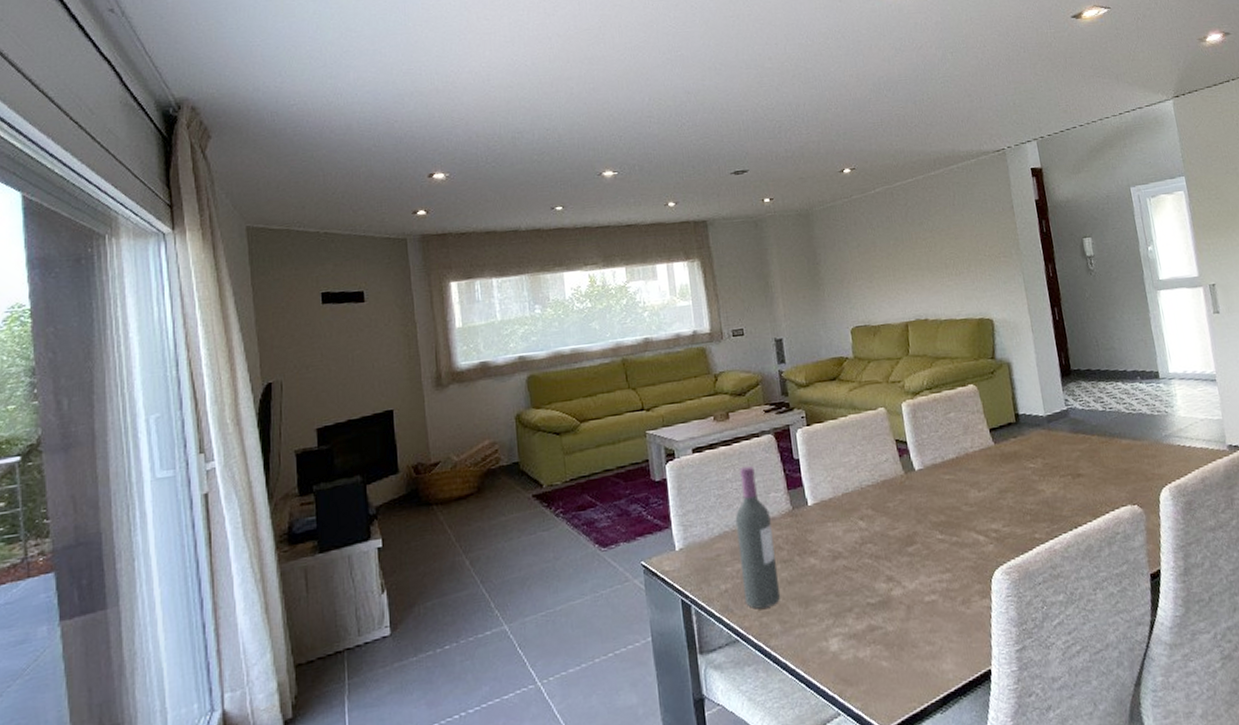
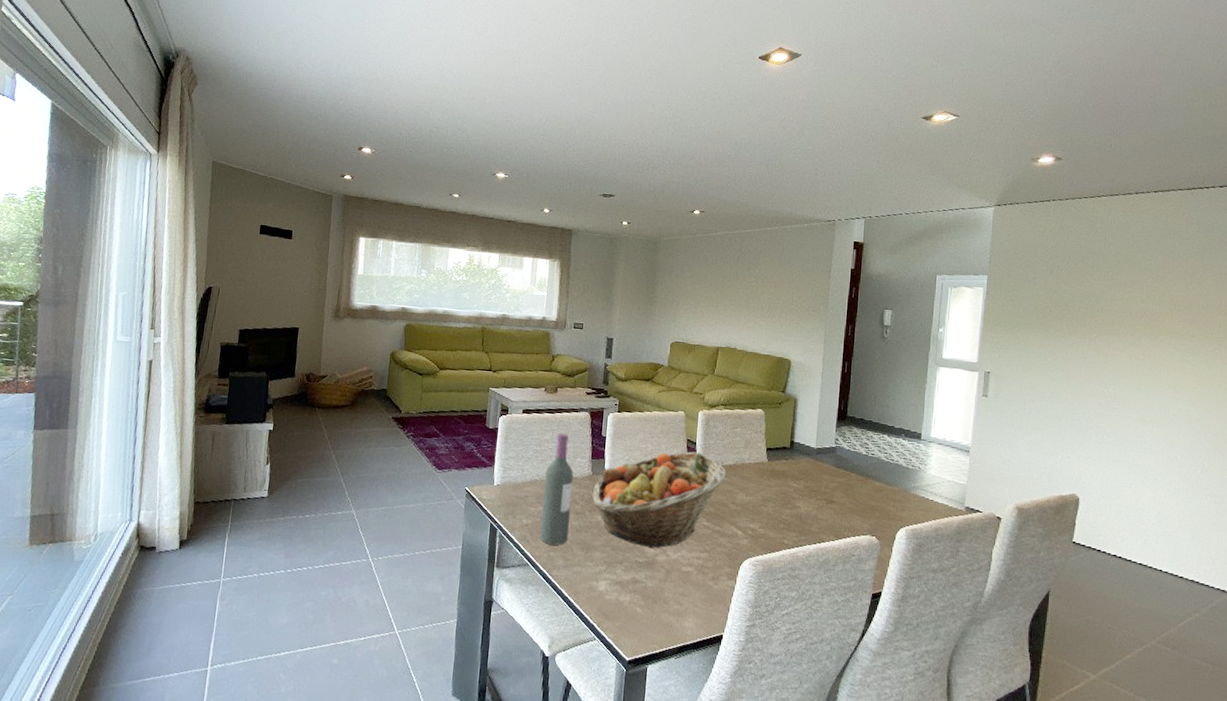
fruit basket: none [797,452,951,584] -> present [592,451,727,549]

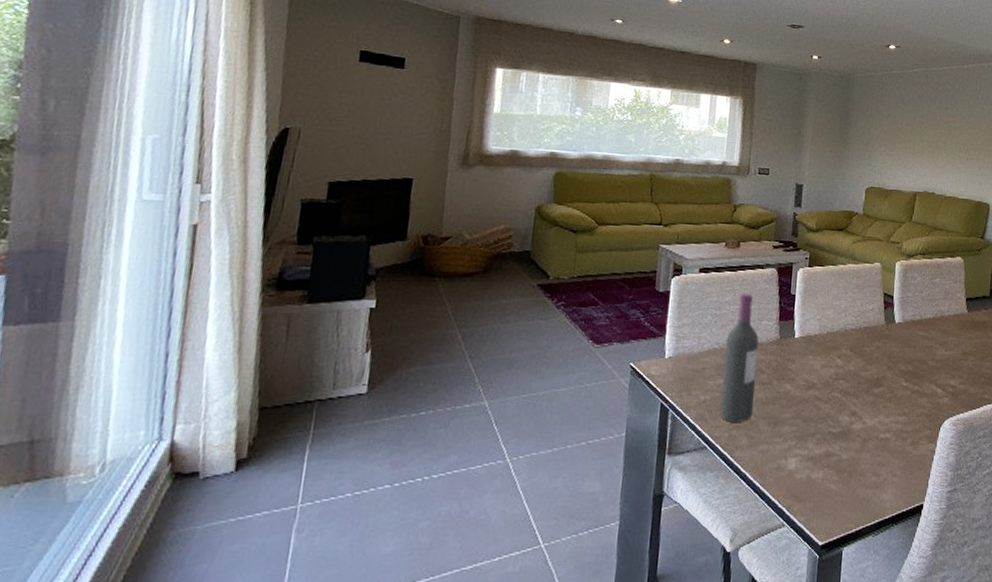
fruit basket: present [592,451,727,549] -> none [780,306,926,417]

